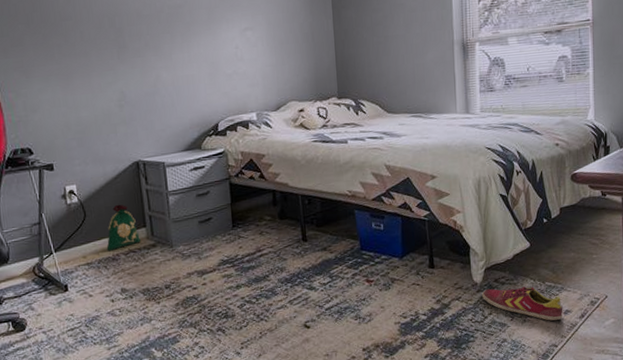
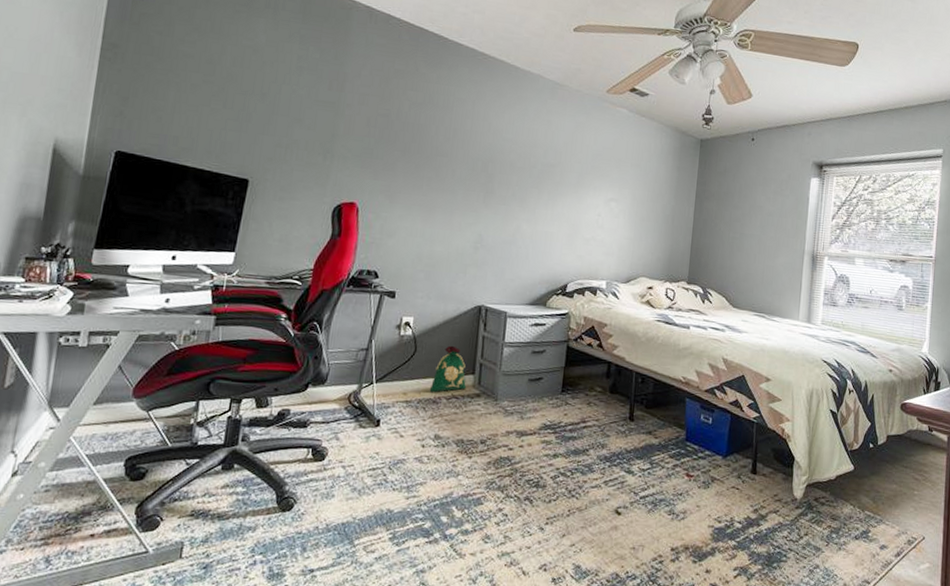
shoe: present [481,286,563,321] -> none [799,506,880,554]

